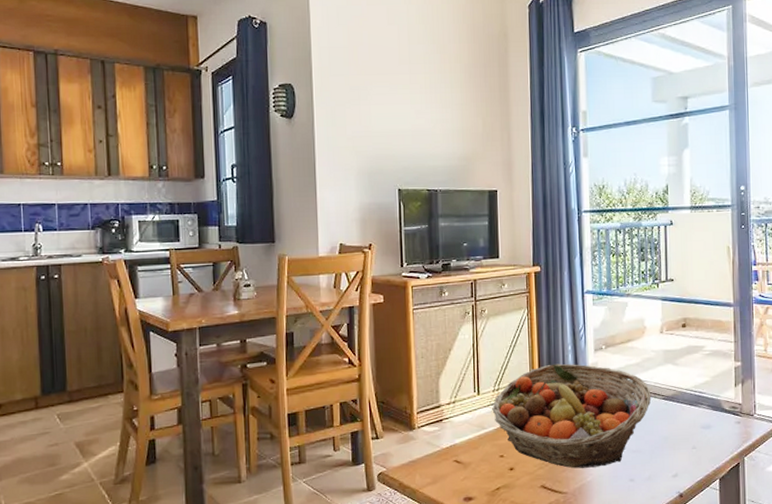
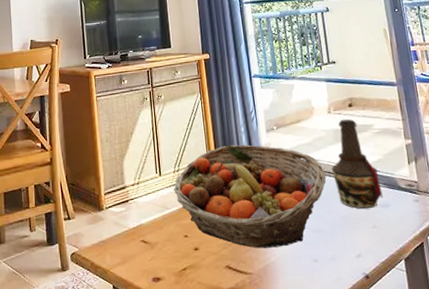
bottle: none [657,339,706,431] -> present [331,119,383,209]

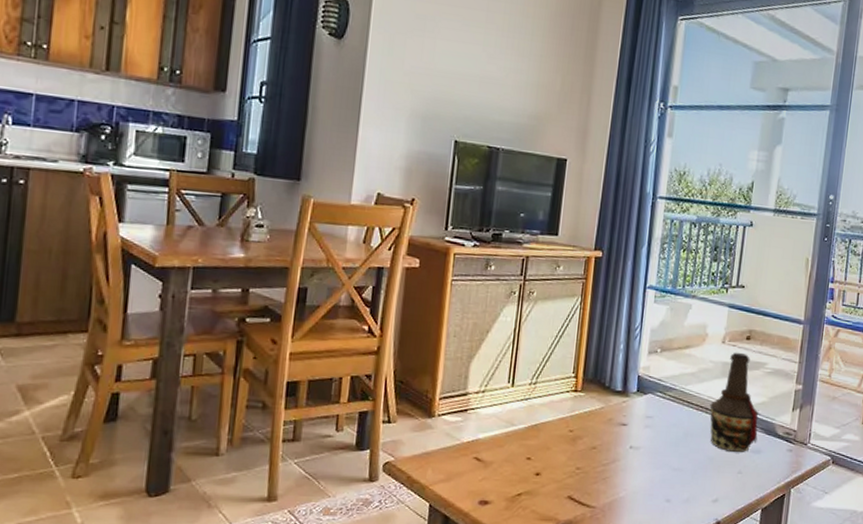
fruit basket: present [174,144,326,249] -> none [525,362,703,482]

